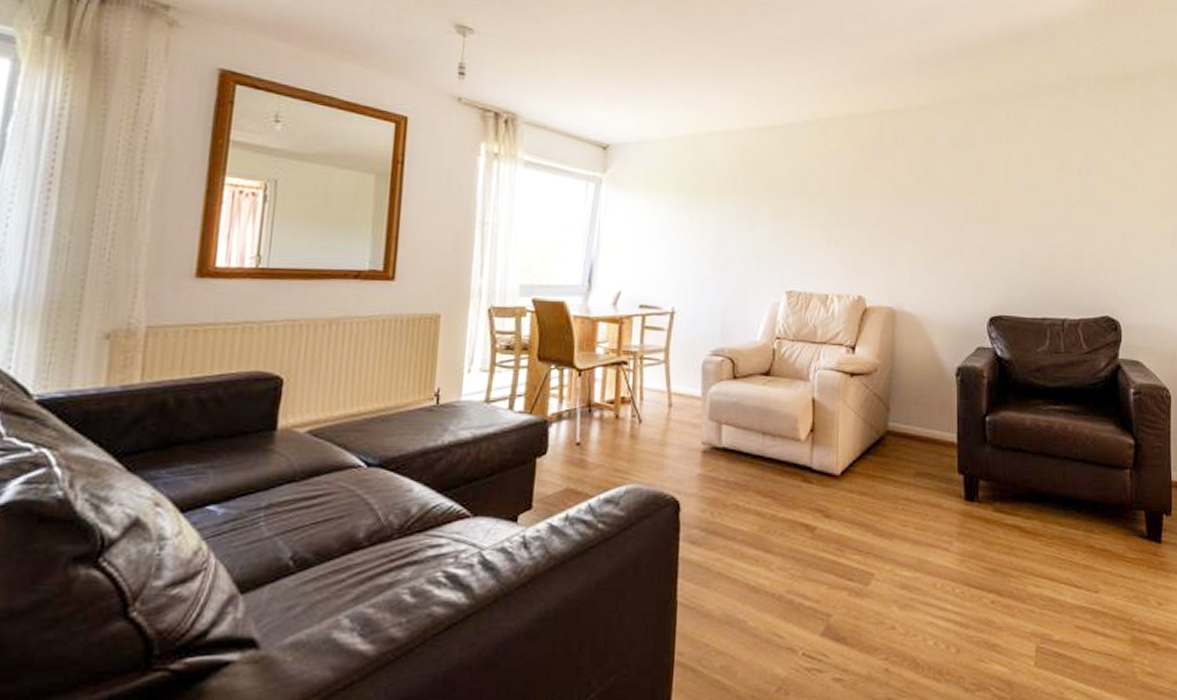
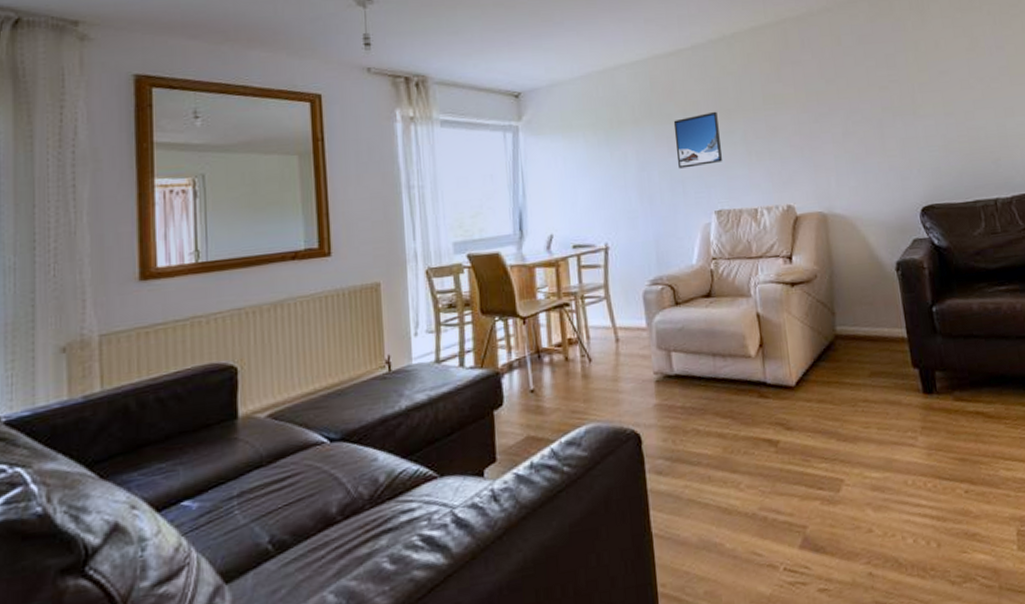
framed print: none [755,192,802,245] -> present [673,111,723,169]

